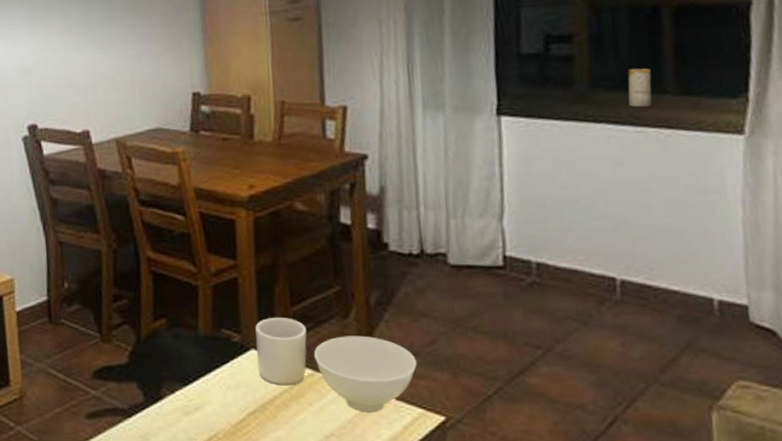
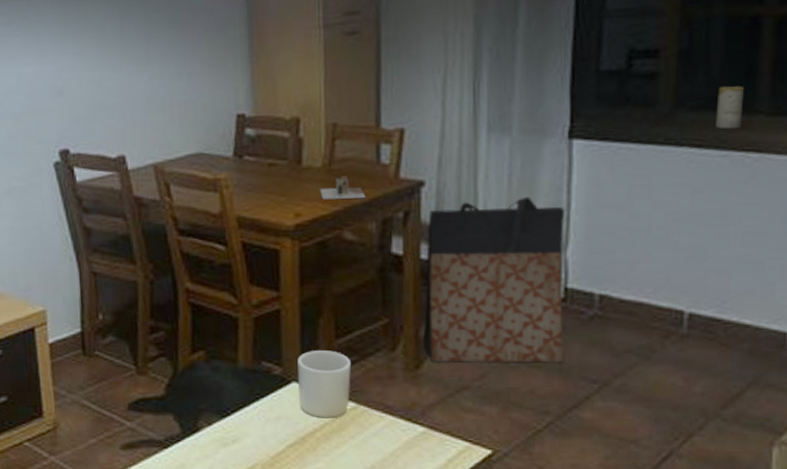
napkin holder: none [271,150,314,172] -> present [319,176,366,200]
bowl: present [314,335,417,412] -> none [358,369,465,445]
bag: none [373,169,508,329] -> present [423,196,566,363]

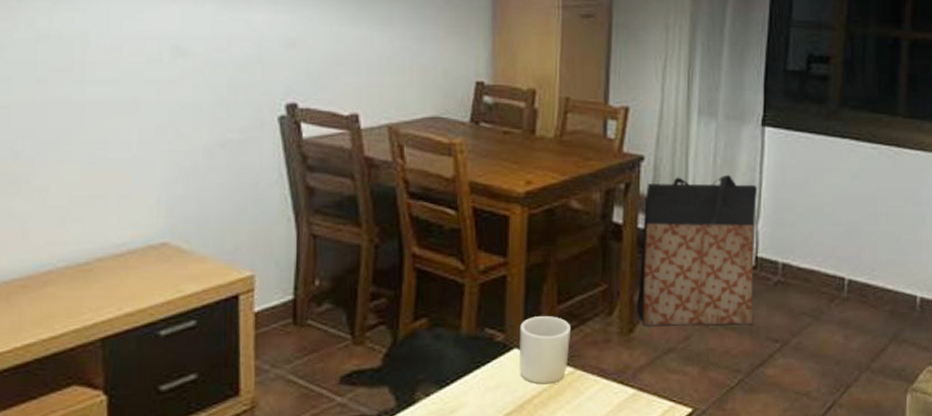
napkin holder: present [319,176,366,200] -> none [550,147,592,169]
candle: present [716,86,744,130] -> none [869,92,888,127]

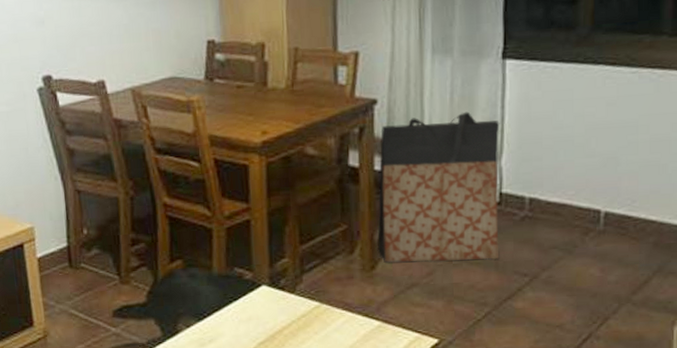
mug: present [520,315,572,385] -> none [266,255,315,317]

